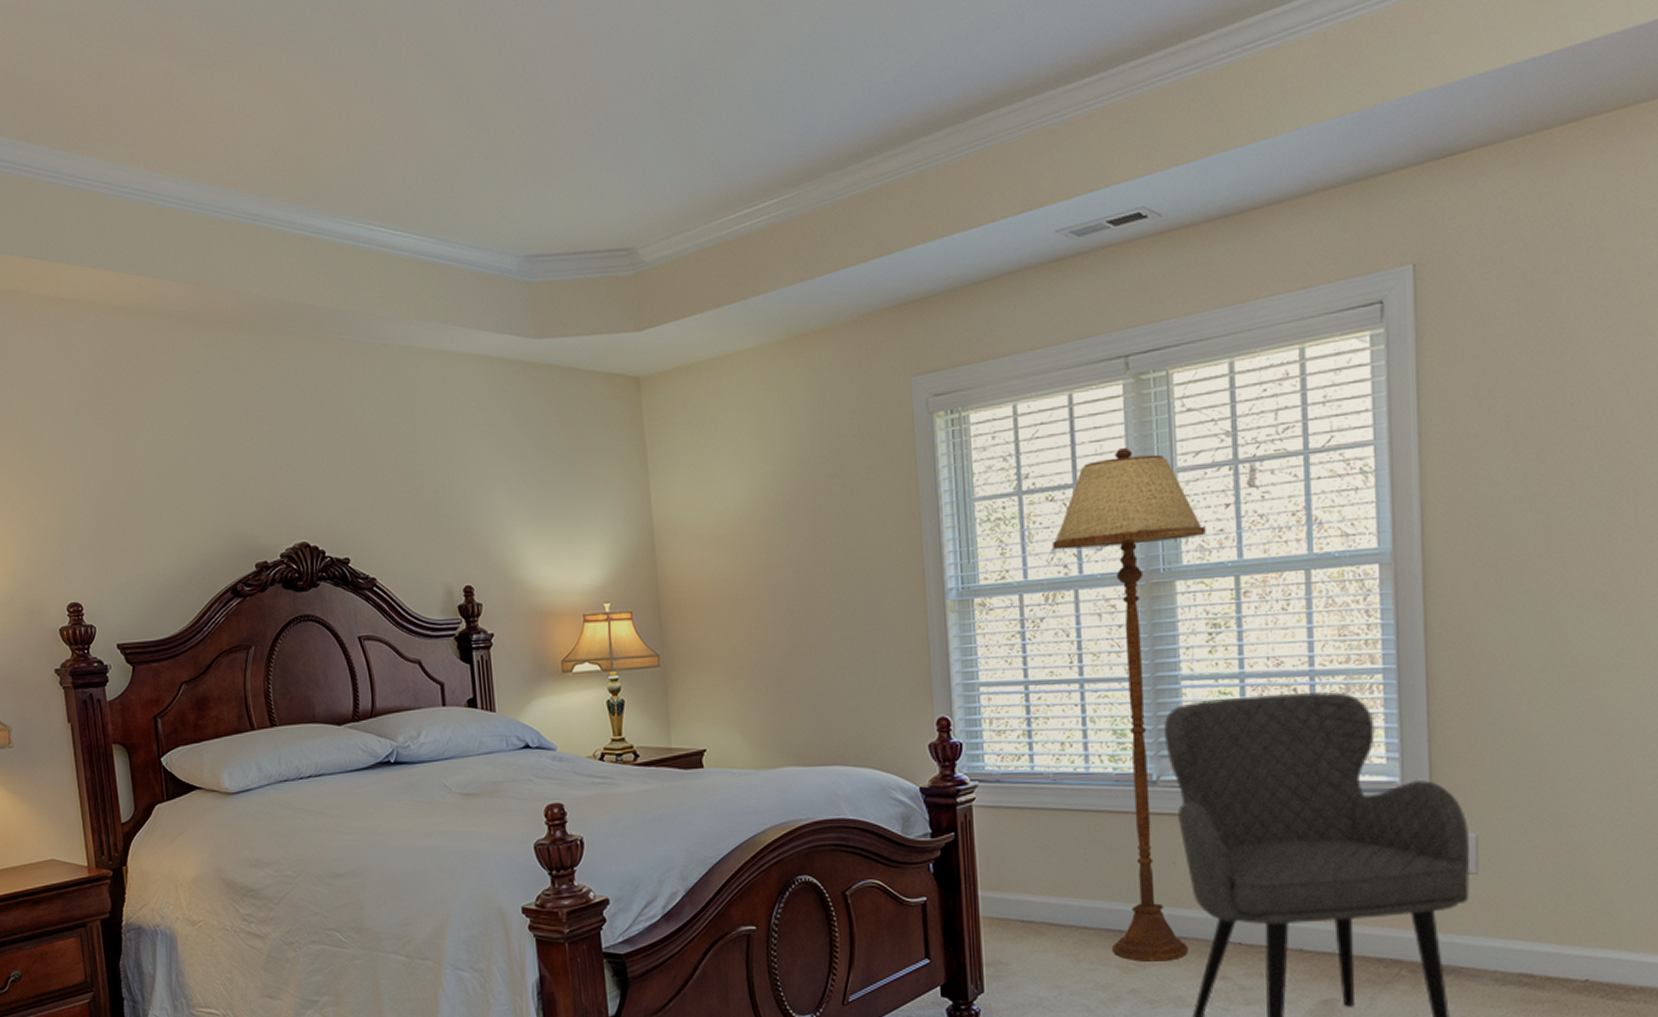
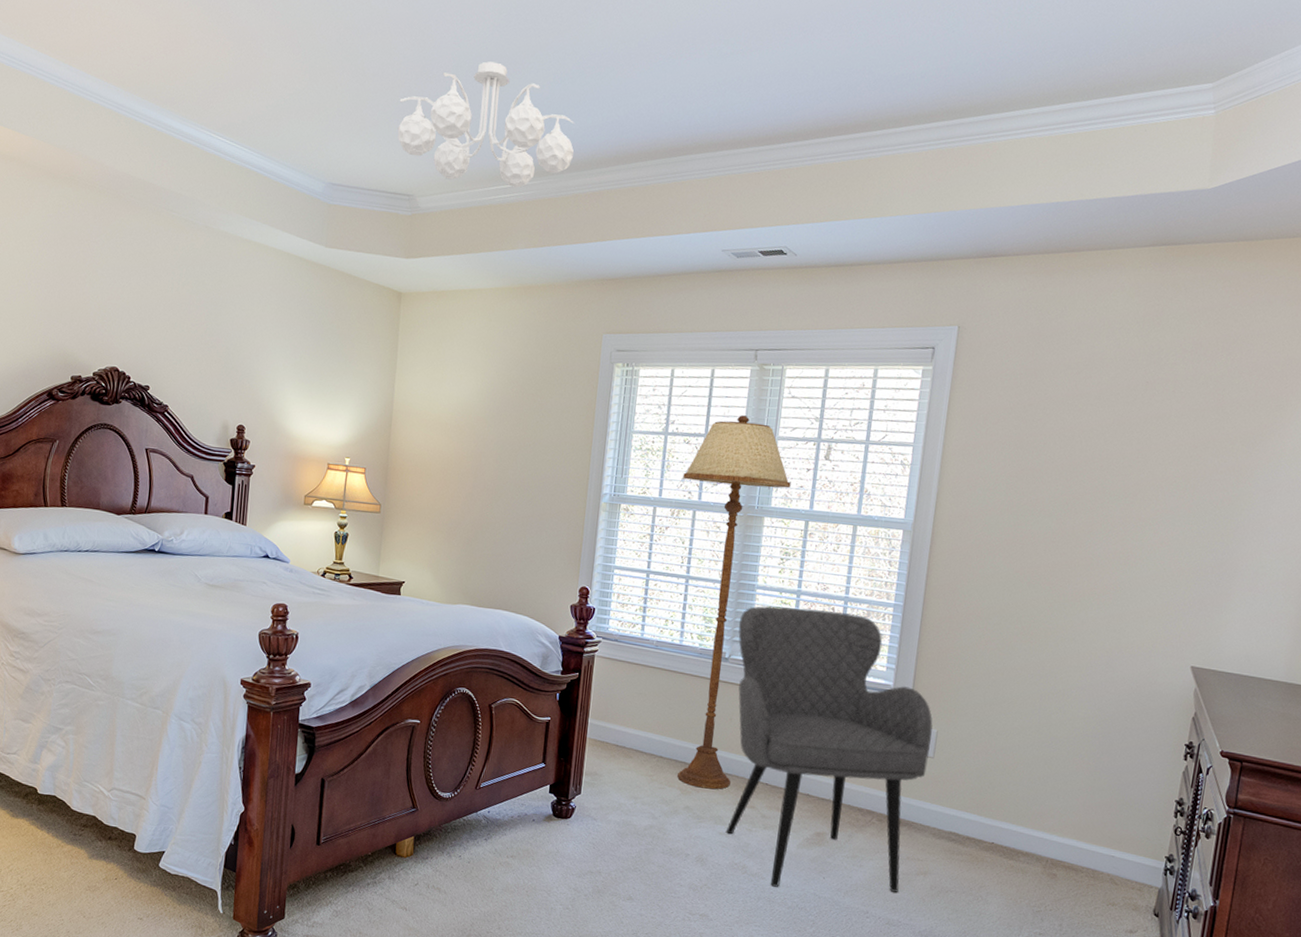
ceiling light fixture: none [595,50,832,218] -> present [397,61,576,188]

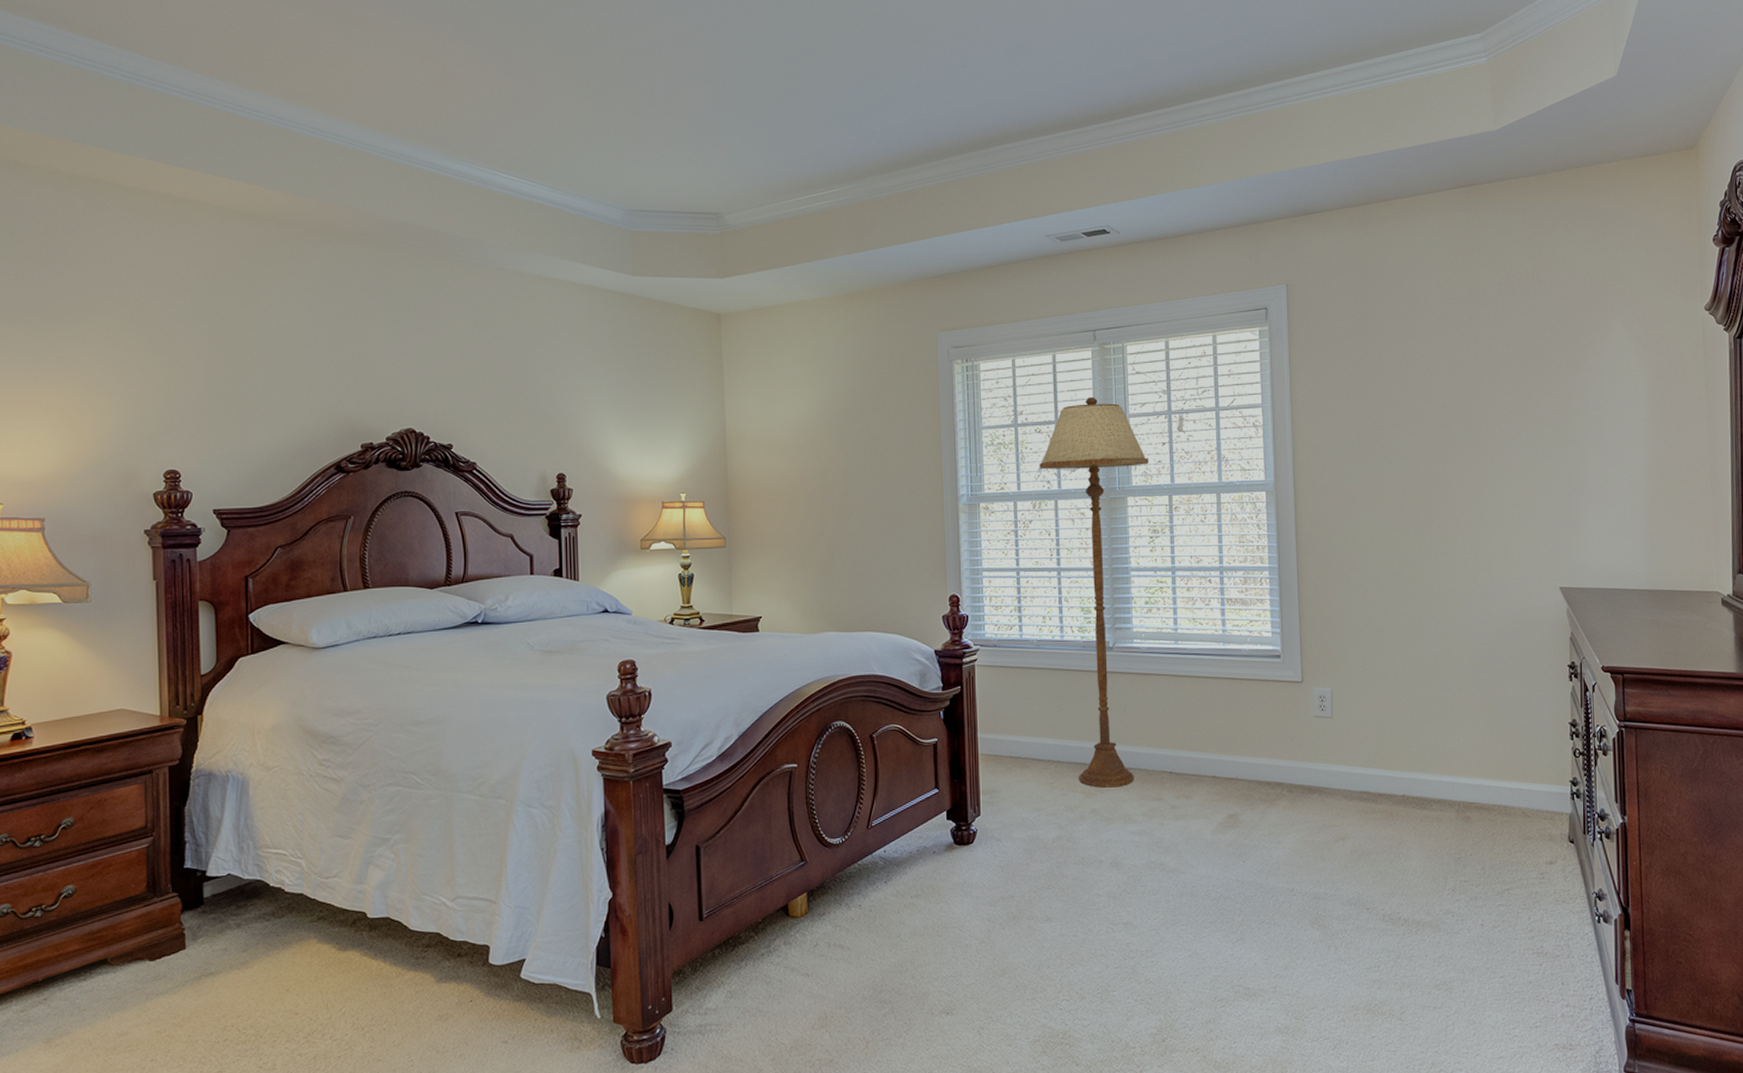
ceiling light fixture: present [397,61,576,188] -> none [694,72,882,195]
armchair: present [725,606,933,893] -> none [1117,582,1328,880]

